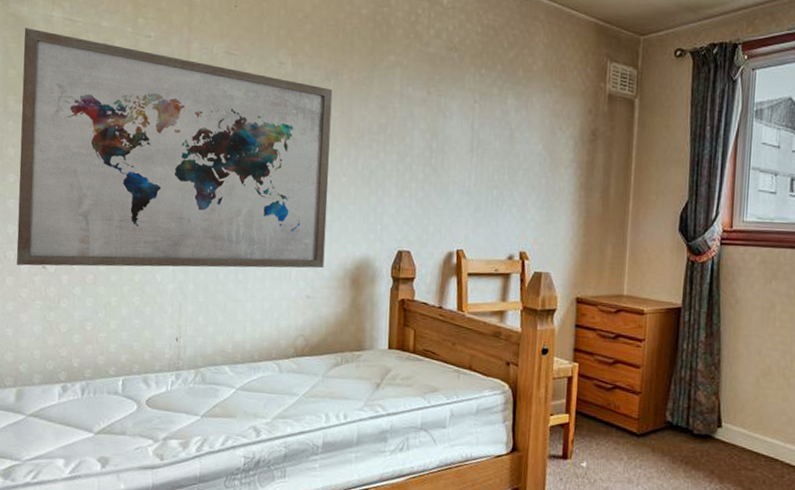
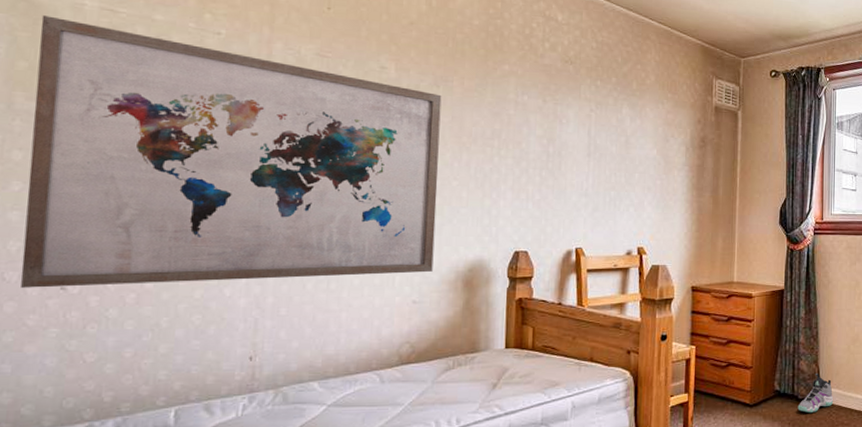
sneaker: none [692,407,737,452] -> present [797,374,834,413]

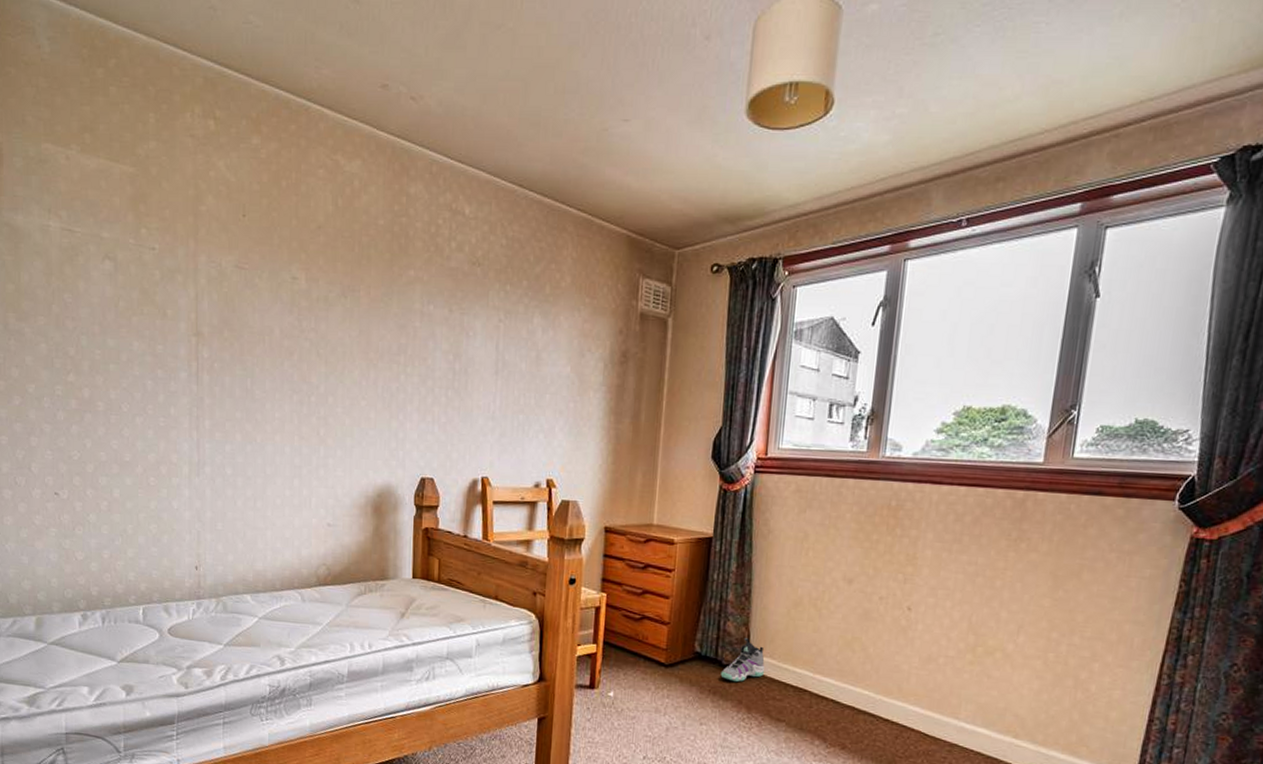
wall art: present [20,15,442,288] -> none [20,239,349,496]

